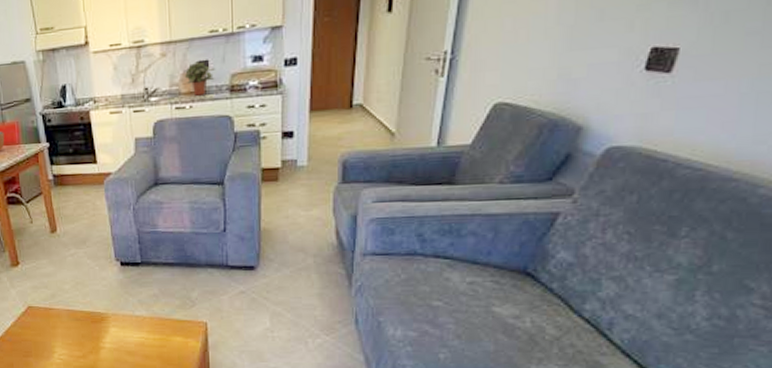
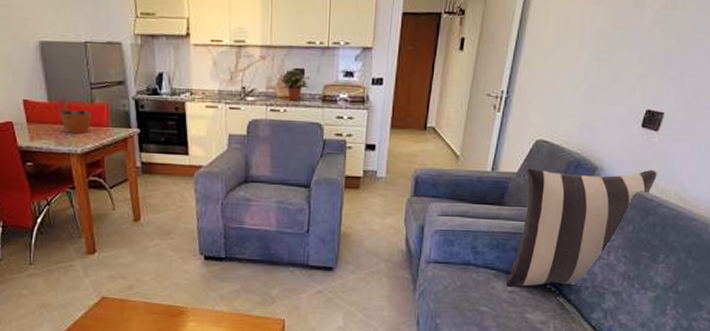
pillow: none [463,122,675,278] -> present [505,168,659,288]

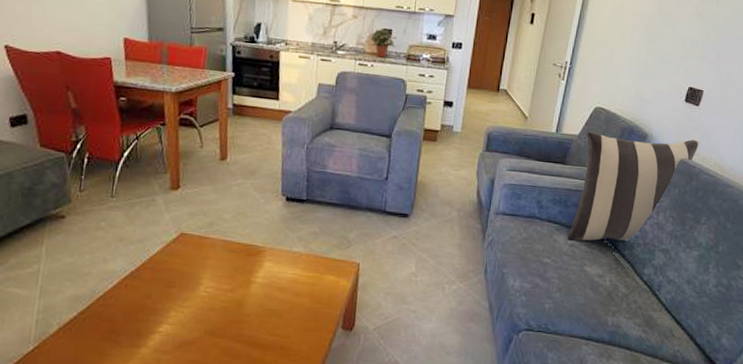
bowl: present [60,110,92,133] -> none [158,50,190,74]

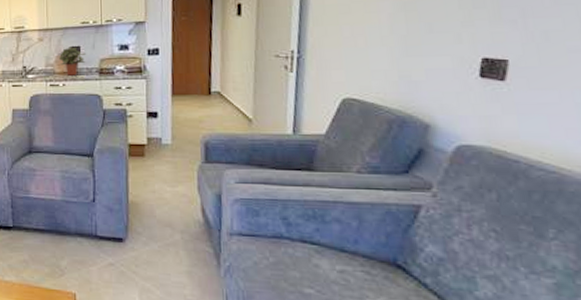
pillow: present [566,131,700,242] -> none [332,126,519,267]

